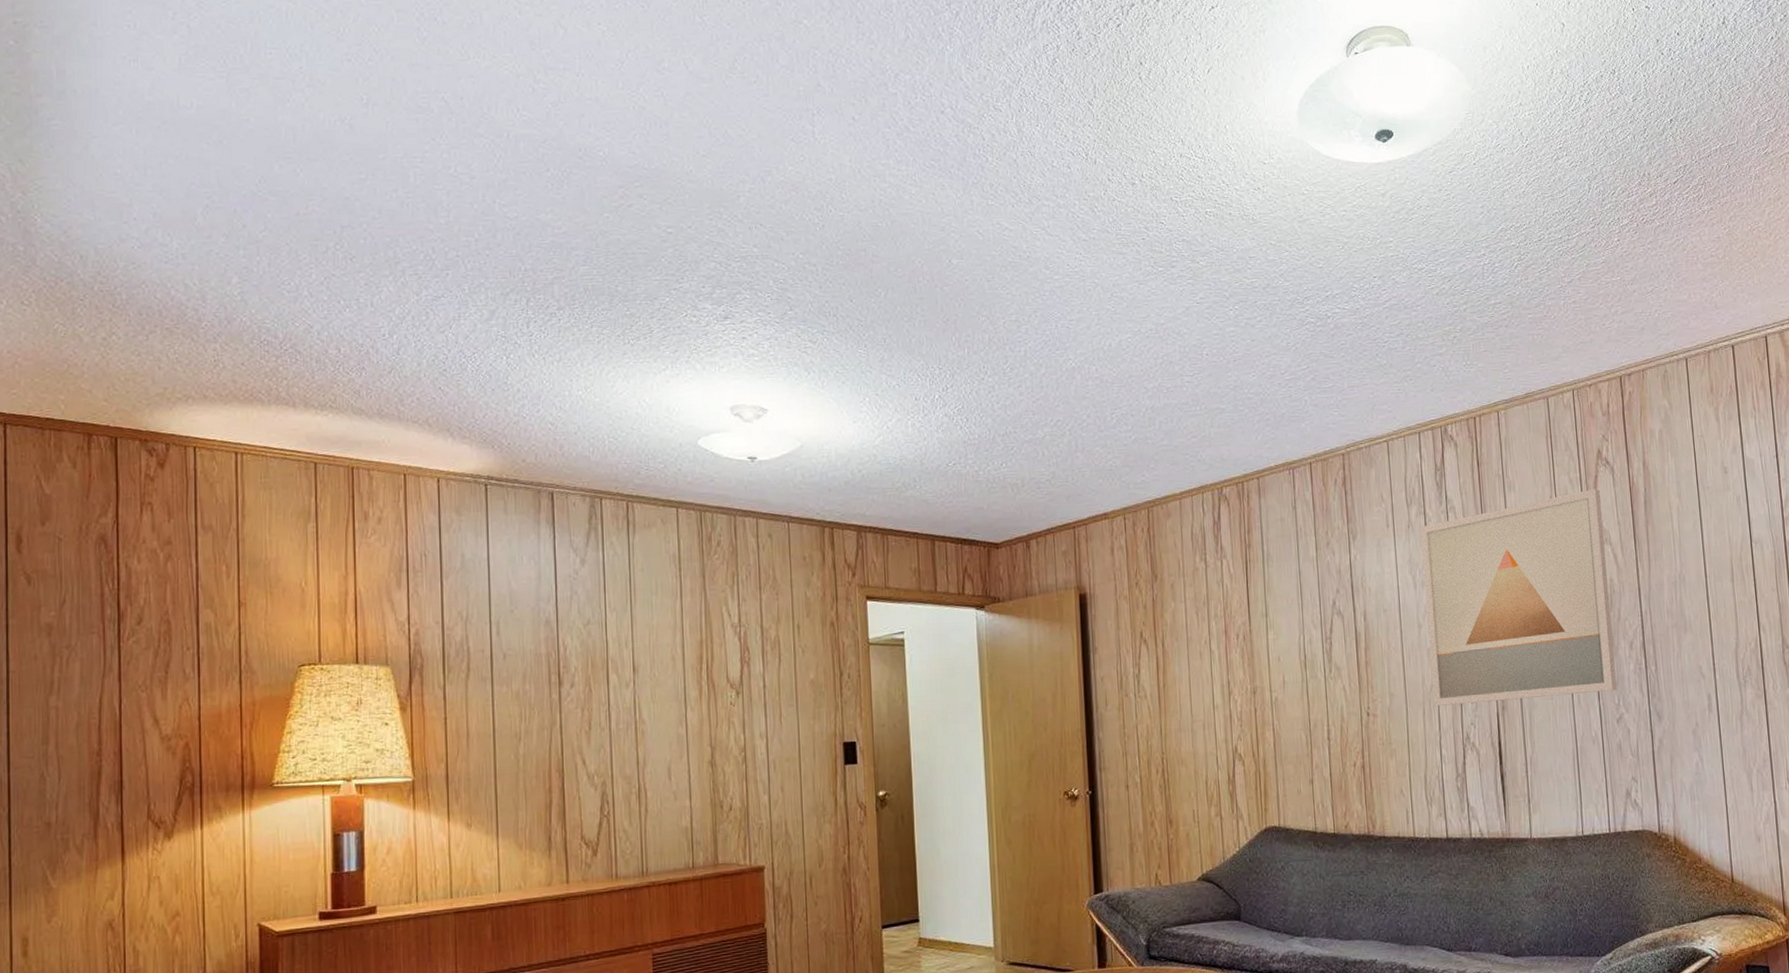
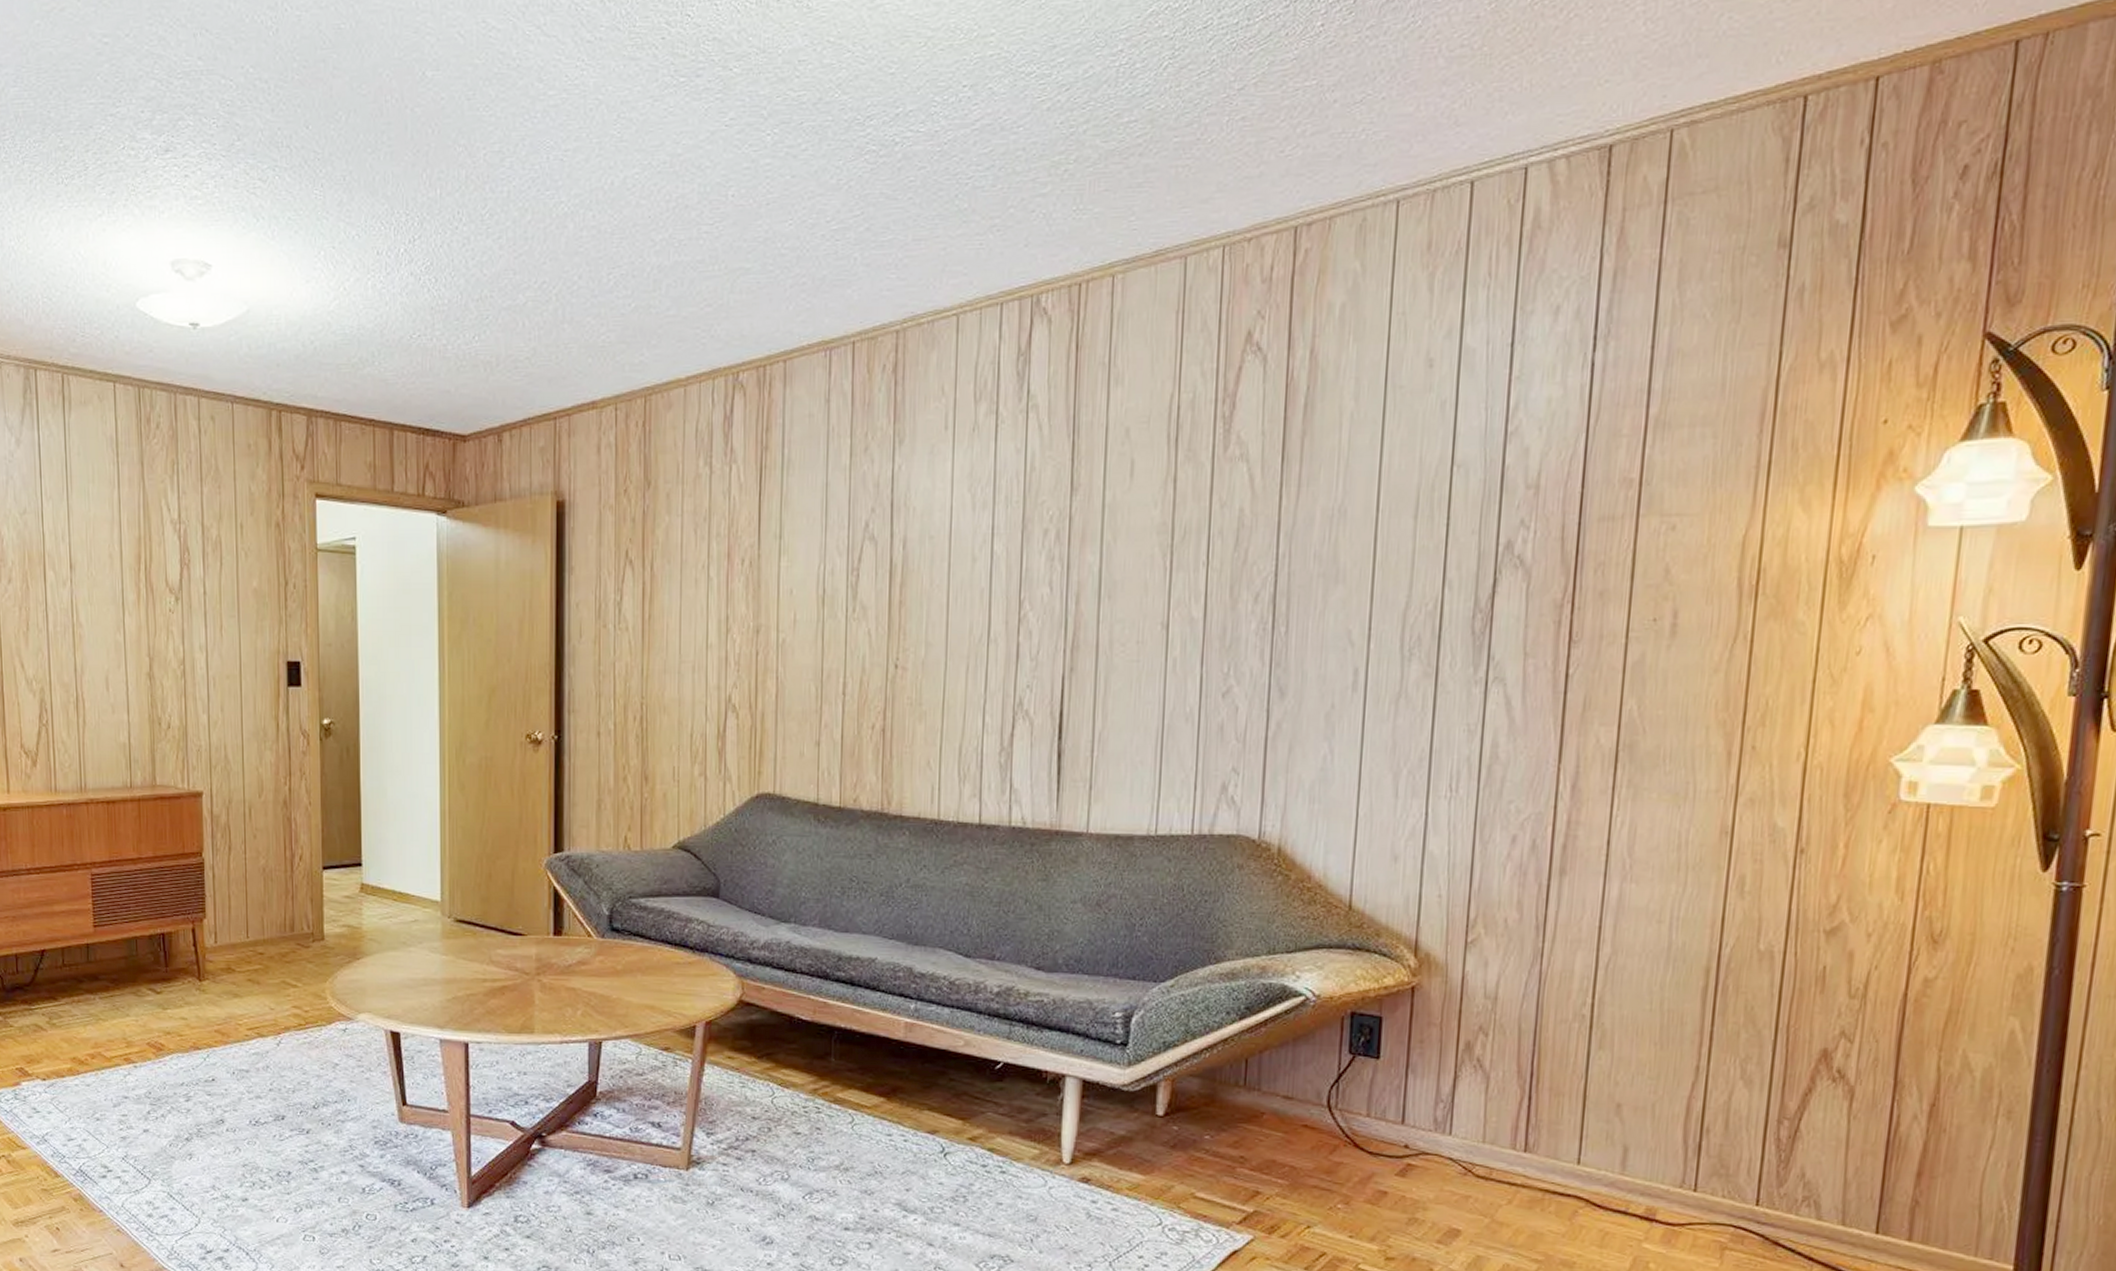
wall art: present [1420,488,1617,706] -> none [981,384,1243,661]

